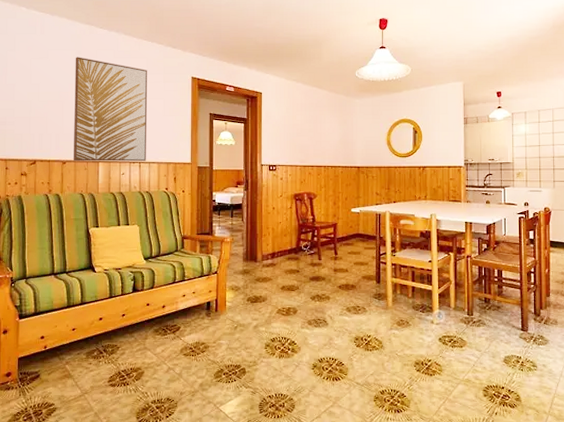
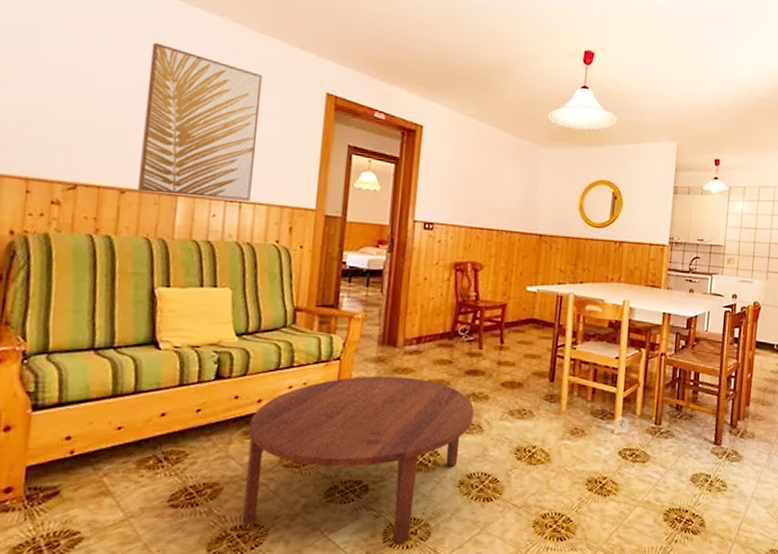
coffee table: none [158,285,319,415] -> present [243,376,474,545]

